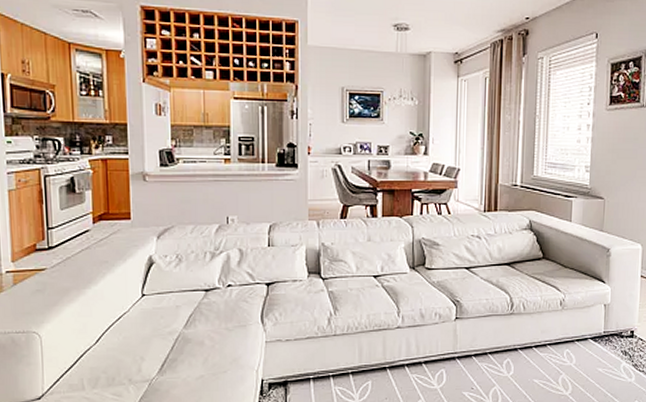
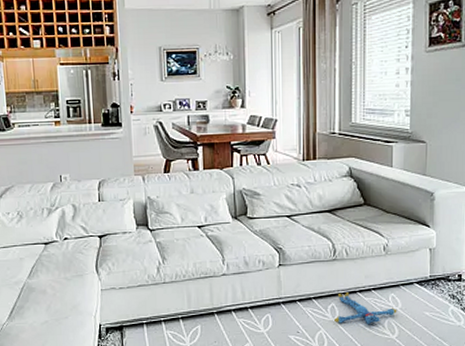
plush toy: none [509,348,571,380] -> present [334,292,397,324]

